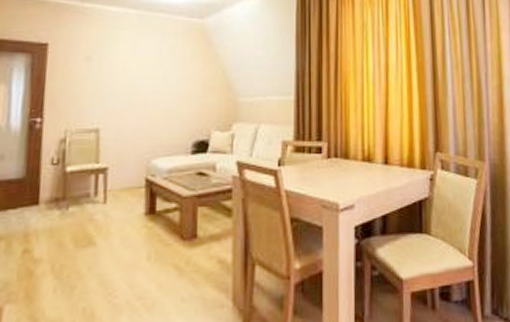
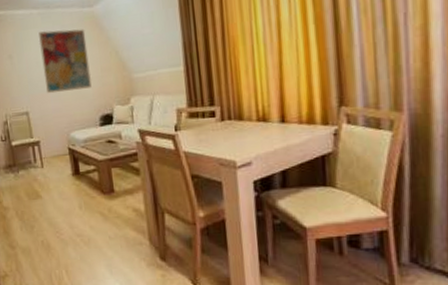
wall art: none [129,35,191,109] -> present [39,28,92,94]

